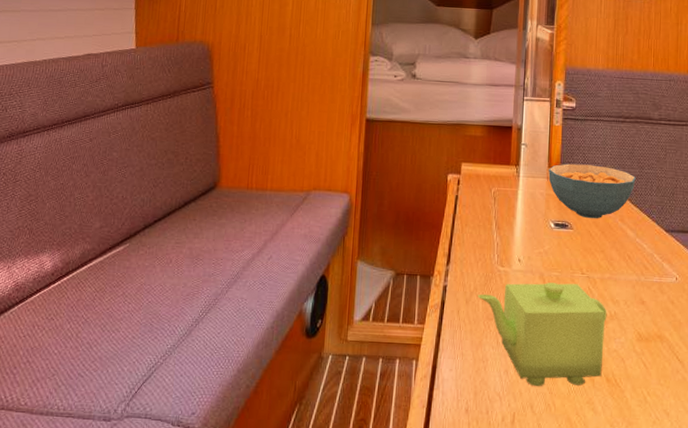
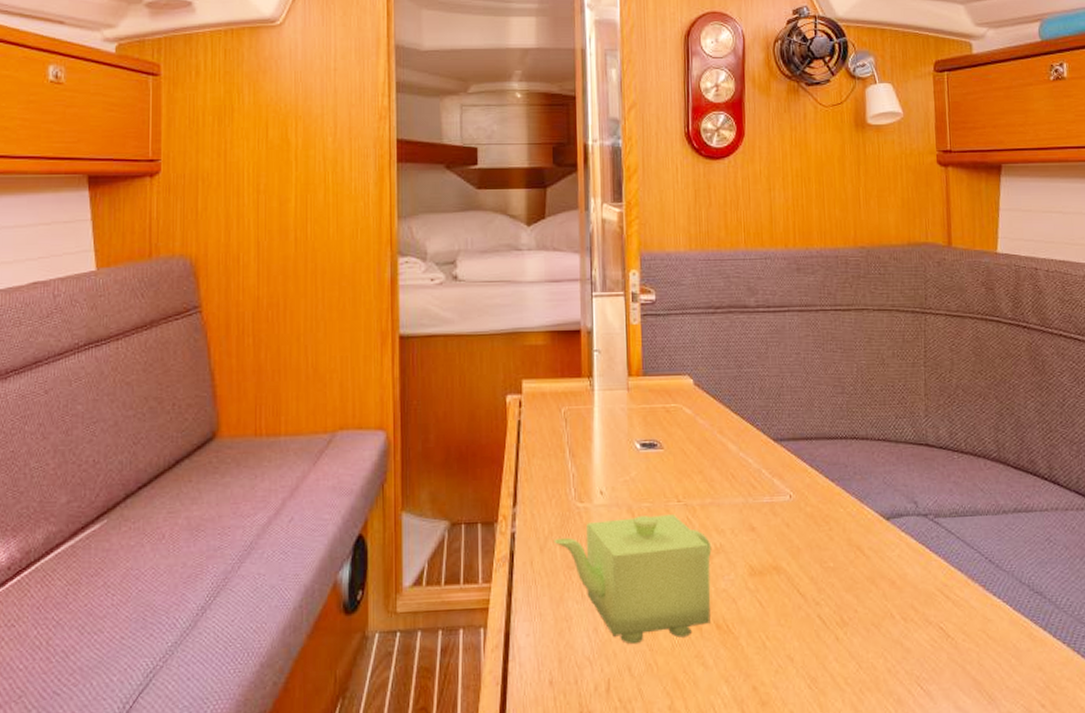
cereal bowl: present [548,163,636,219] -> none [629,368,734,434]

